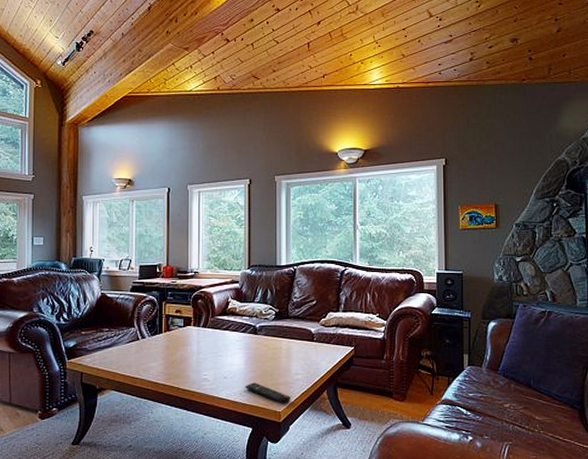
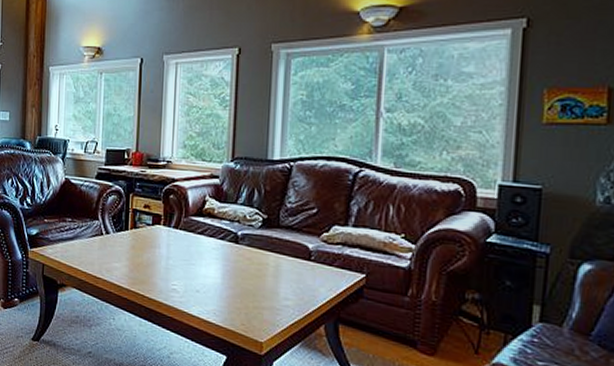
remote control: present [245,382,291,404] -> none [221,301,277,334]

